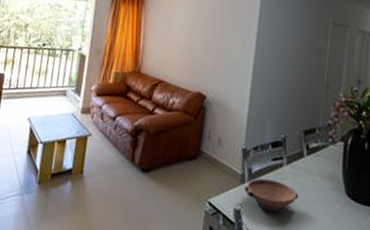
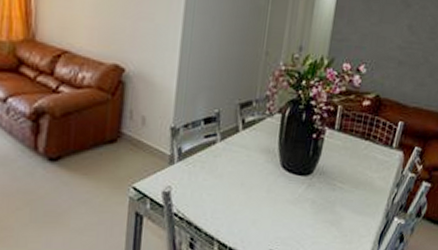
bowl: present [244,178,299,214] -> none [174,157,233,192]

